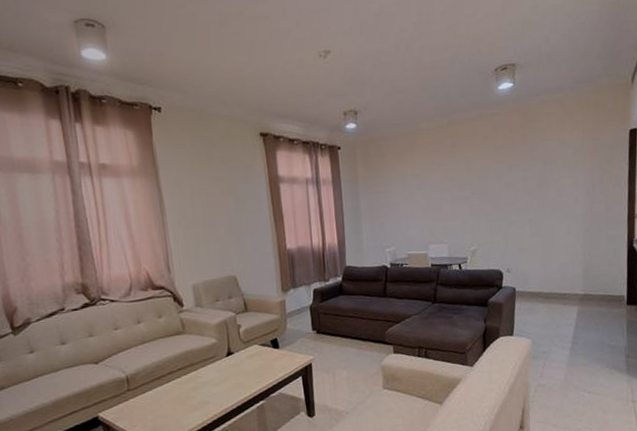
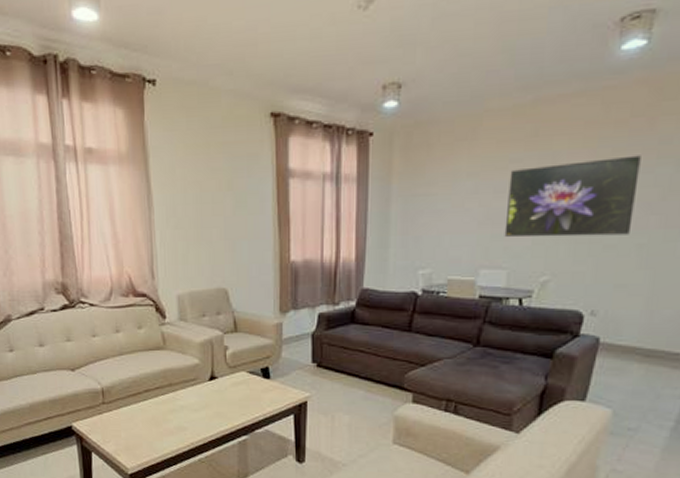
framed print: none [440,159,523,220] -> present [504,155,641,238]

